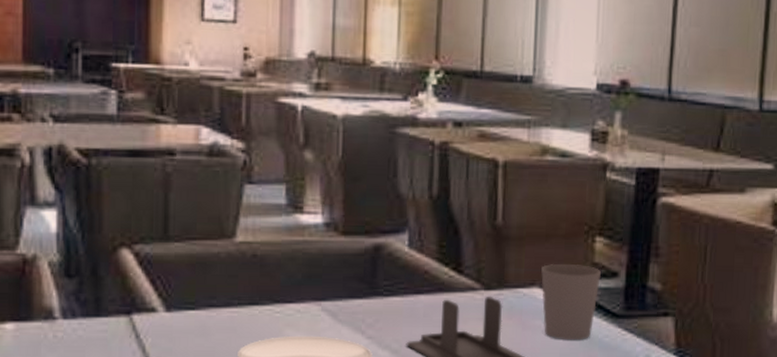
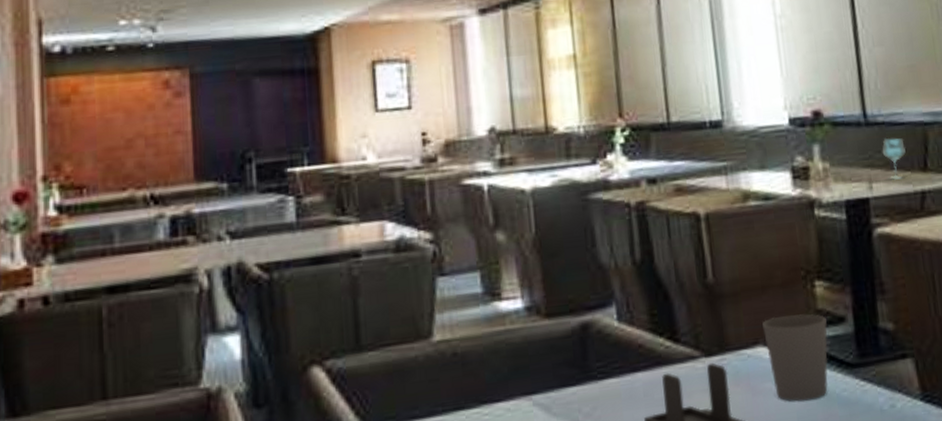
wine glass: none [679,114,703,156] -> present [882,137,906,181]

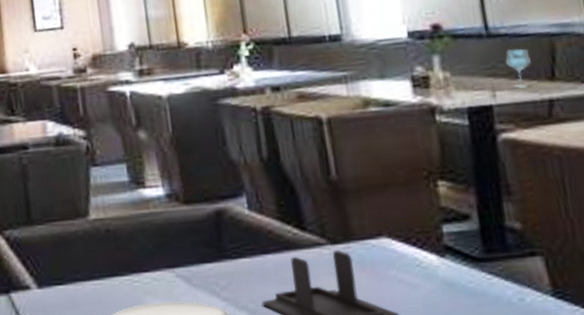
dixie cup: present [762,314,828,401] -> none [386,210,454,289]

